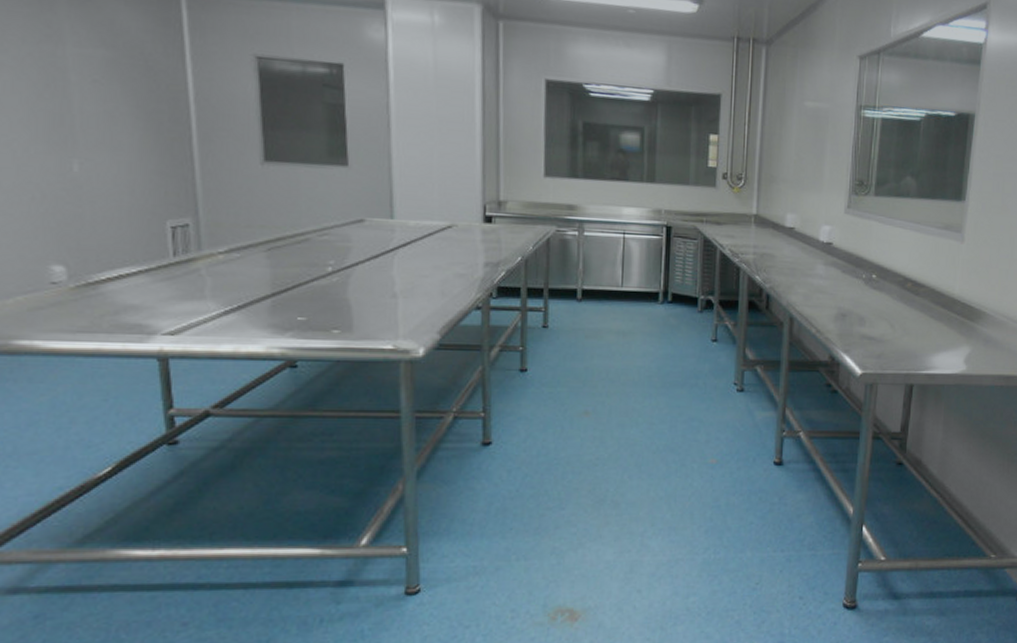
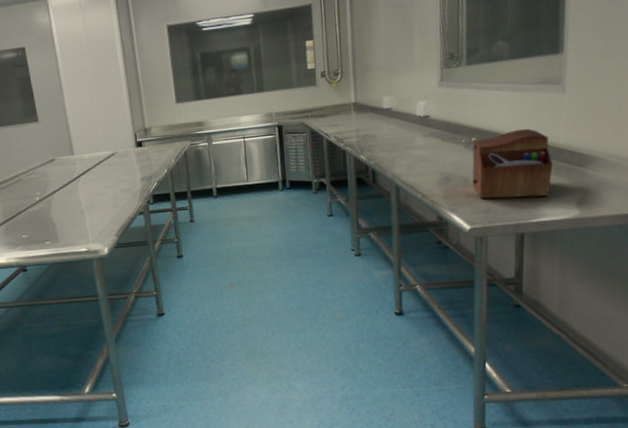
sewing box: none [868,272,946,347] -> present [472,128,553,199]

